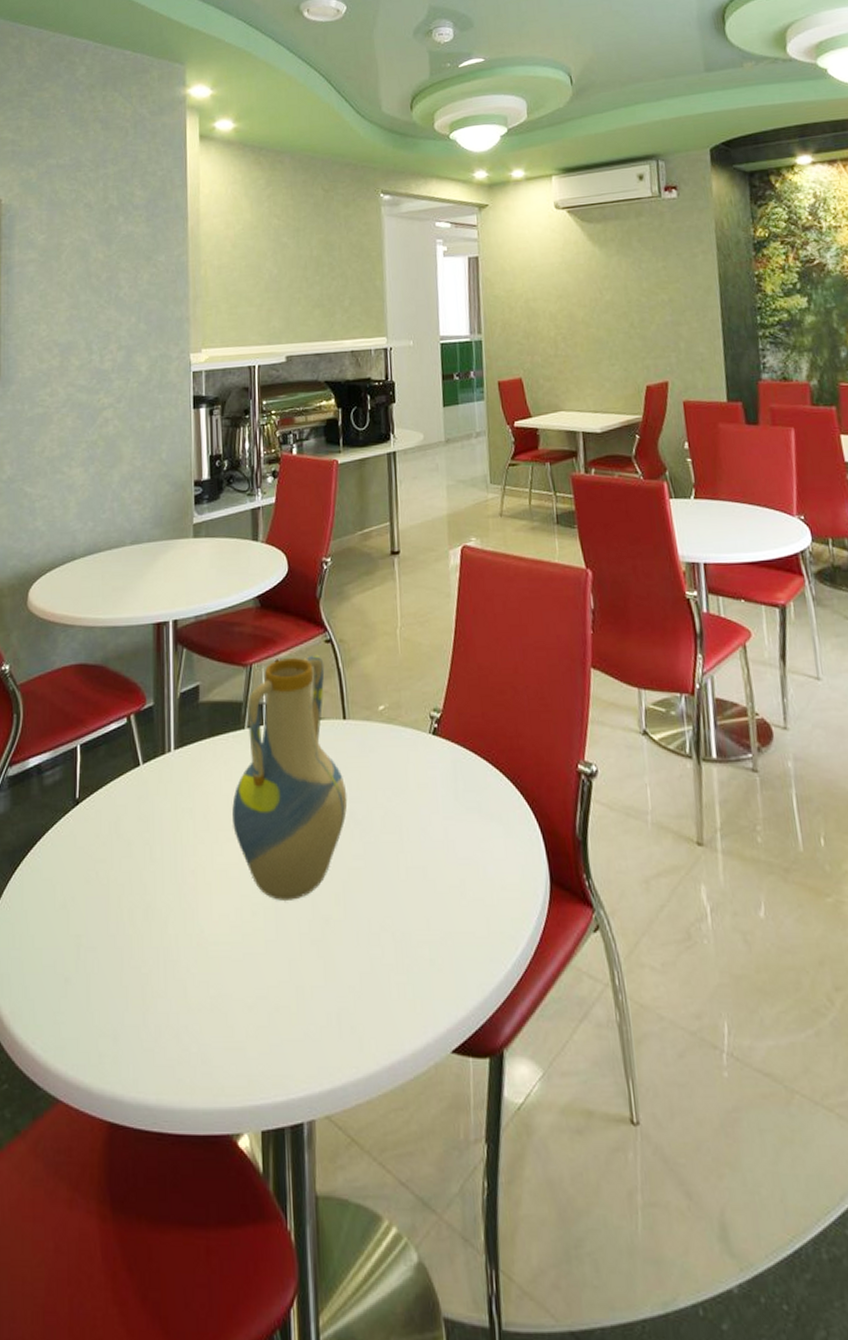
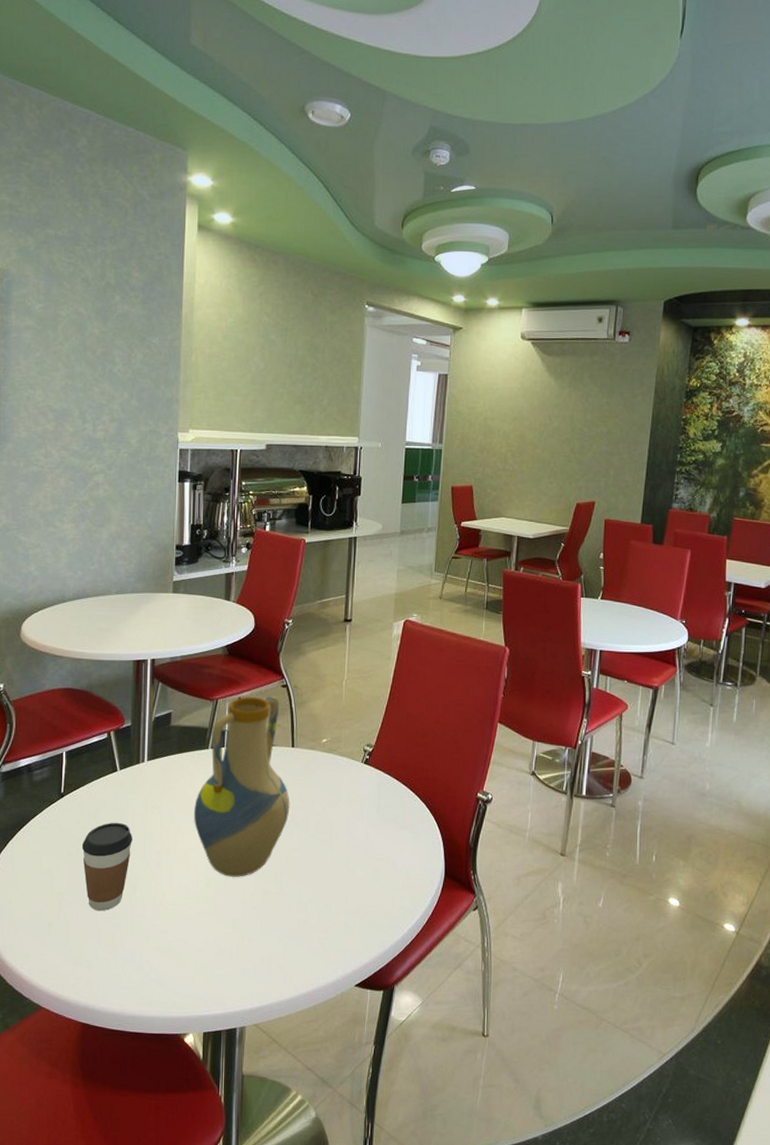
coffee cup: none [102,833,162,958] -> present [82,822,133,912]

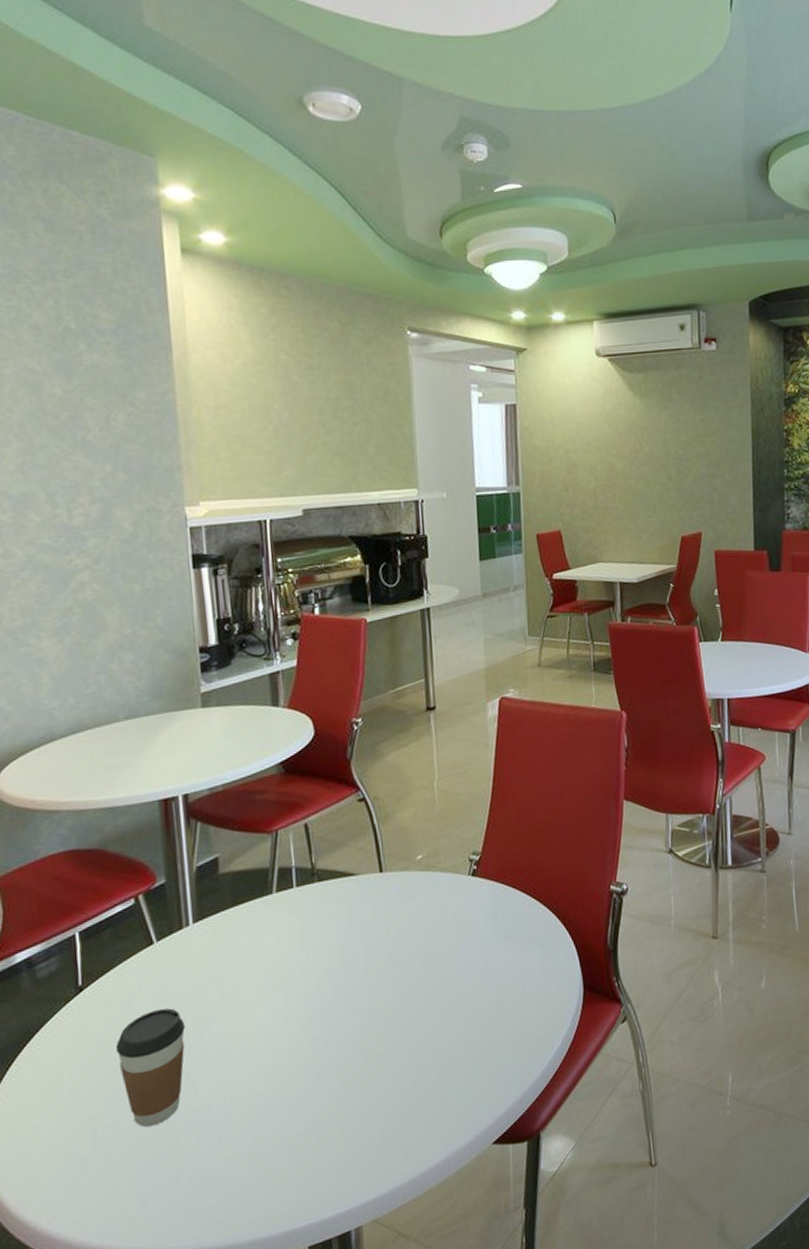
vase: present [194,696,290,877] -> none [262,814,387,1047]

